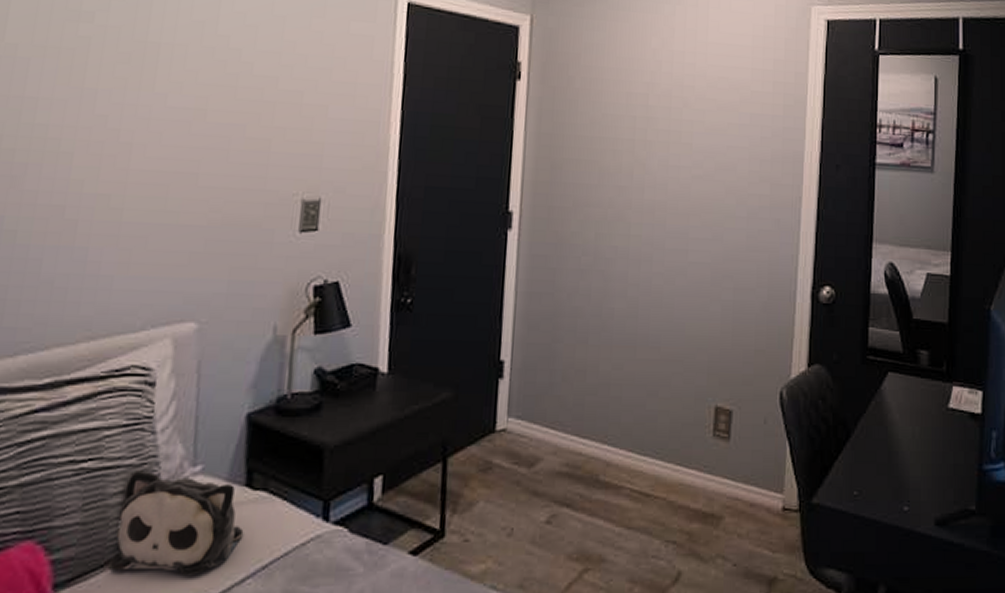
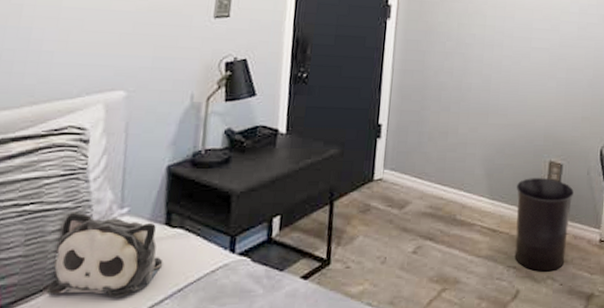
waste bin: none [674,428,747,549] -> present [514,178,574,272]

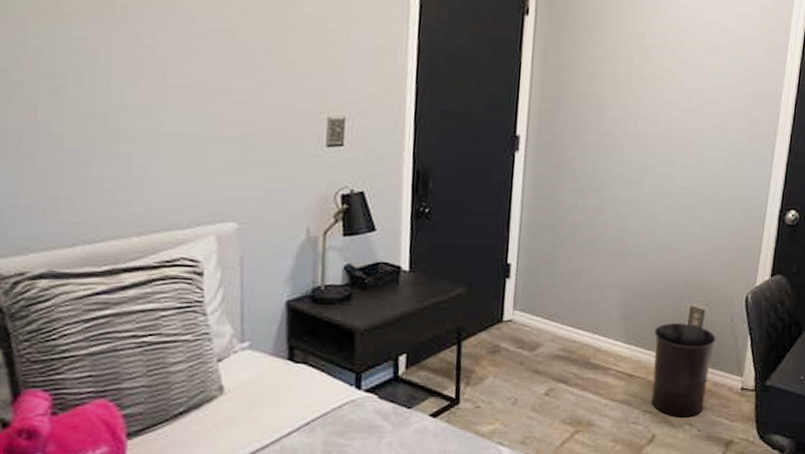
plush toy: present [46,210,163,298] -> none [172,343,288,429]

